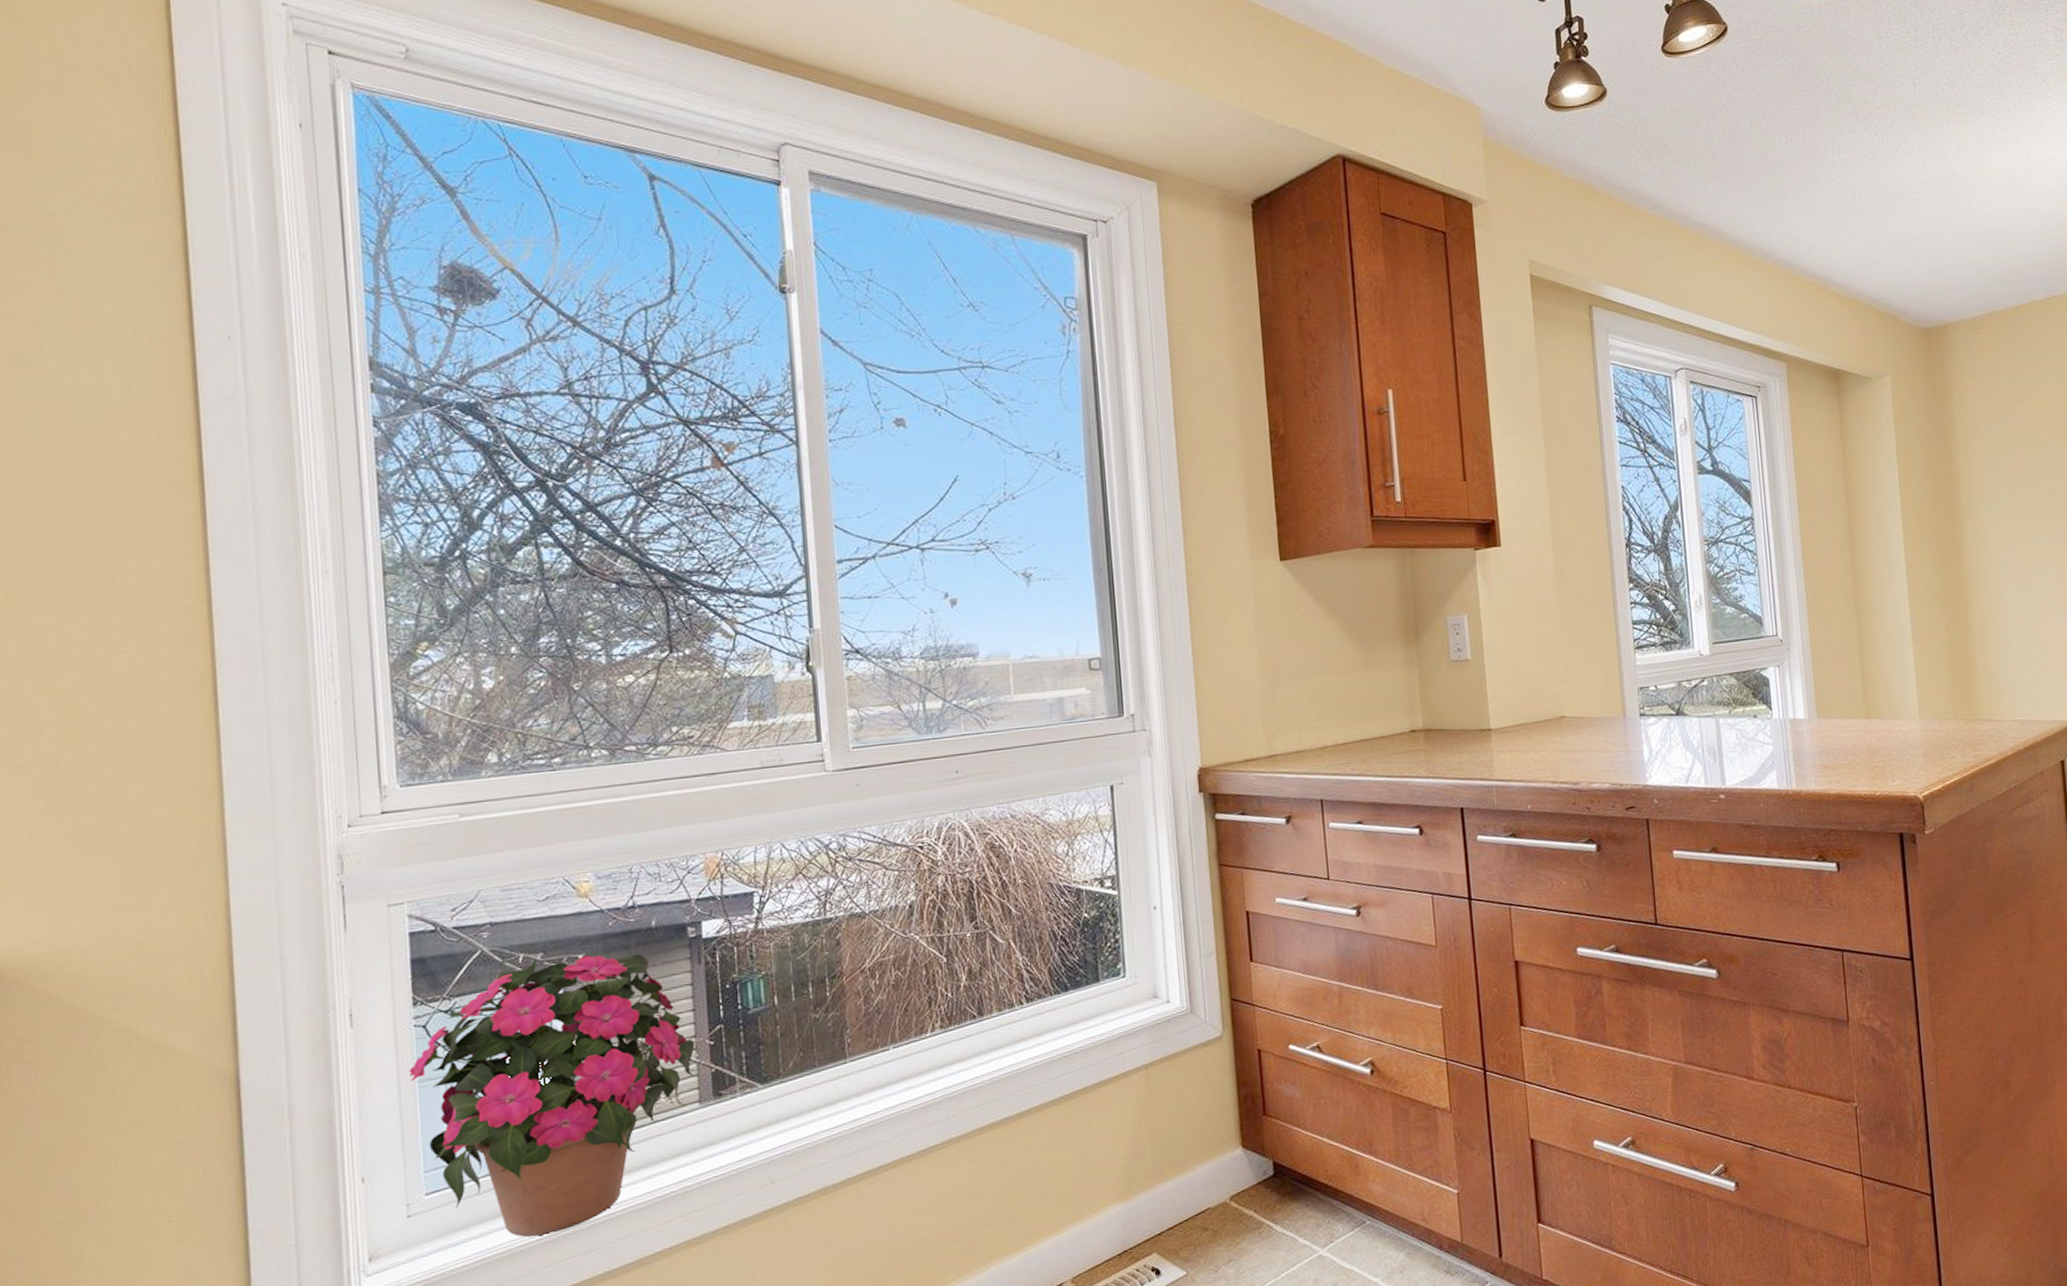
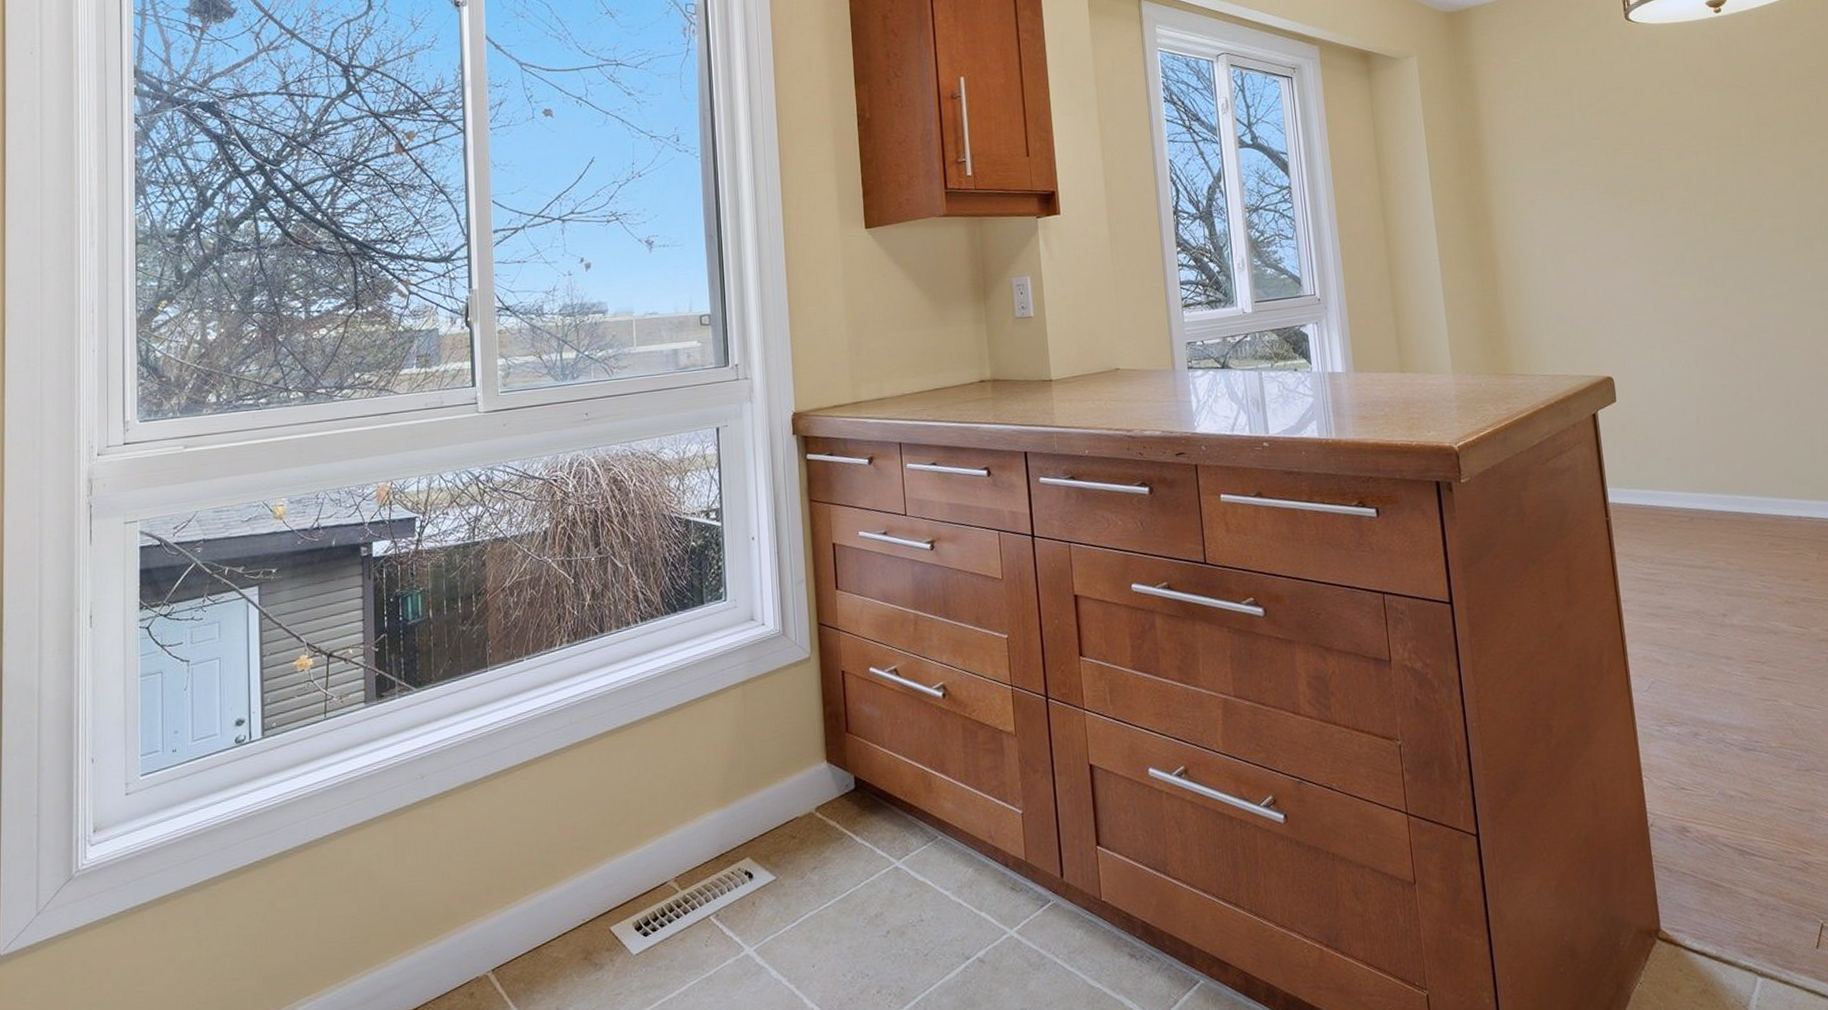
potted flower: present [409,953,699,1237] -> none [134,569,365,817]

